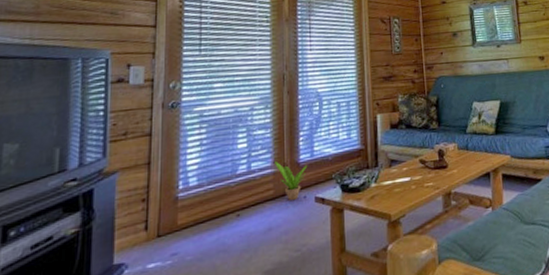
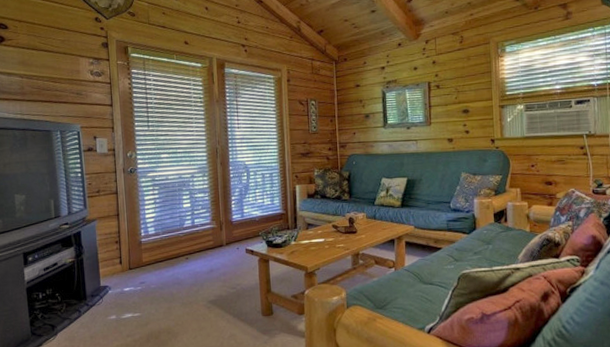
potted plant: present [275,162,308,201] -> none [213,220,239,251]

